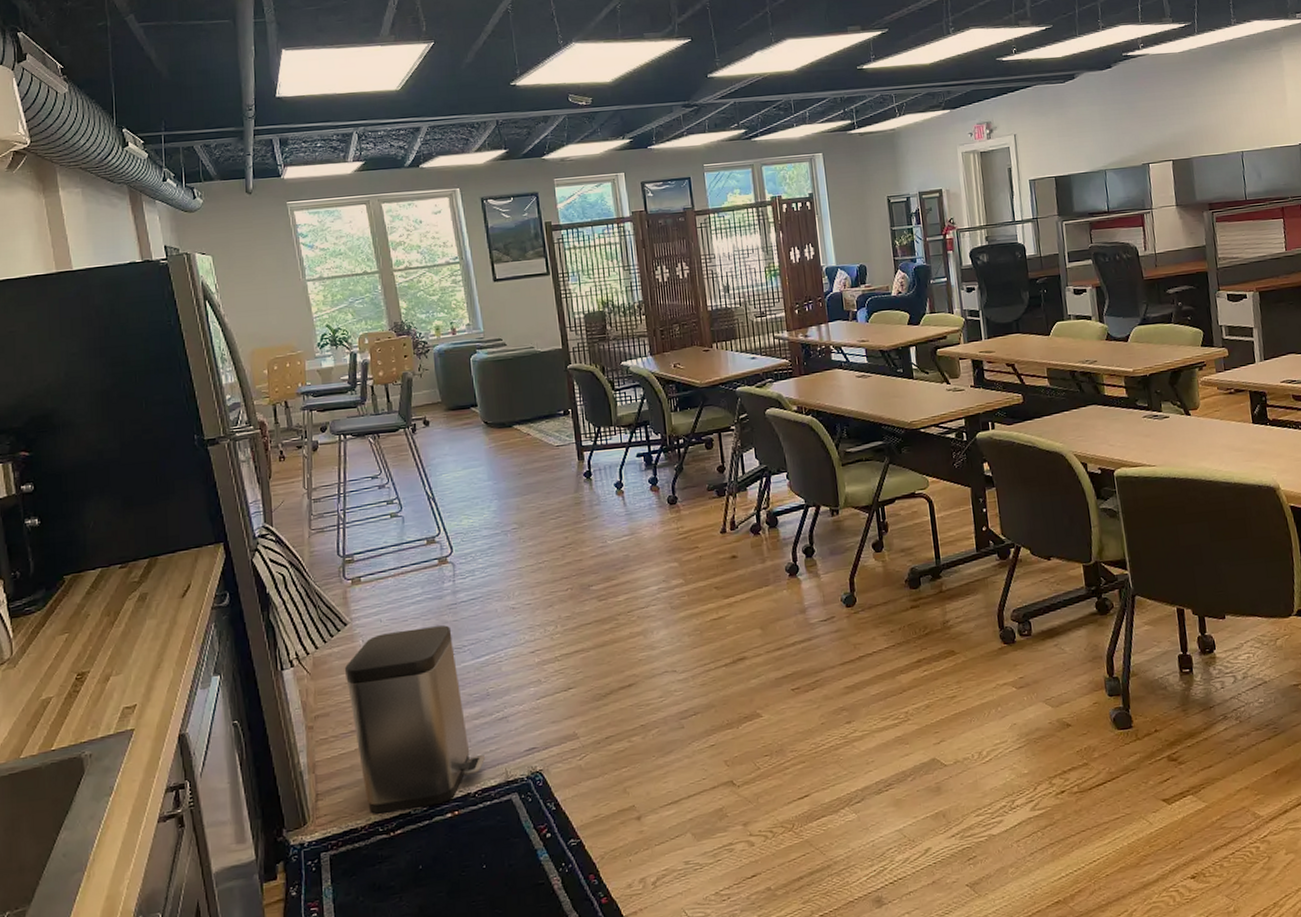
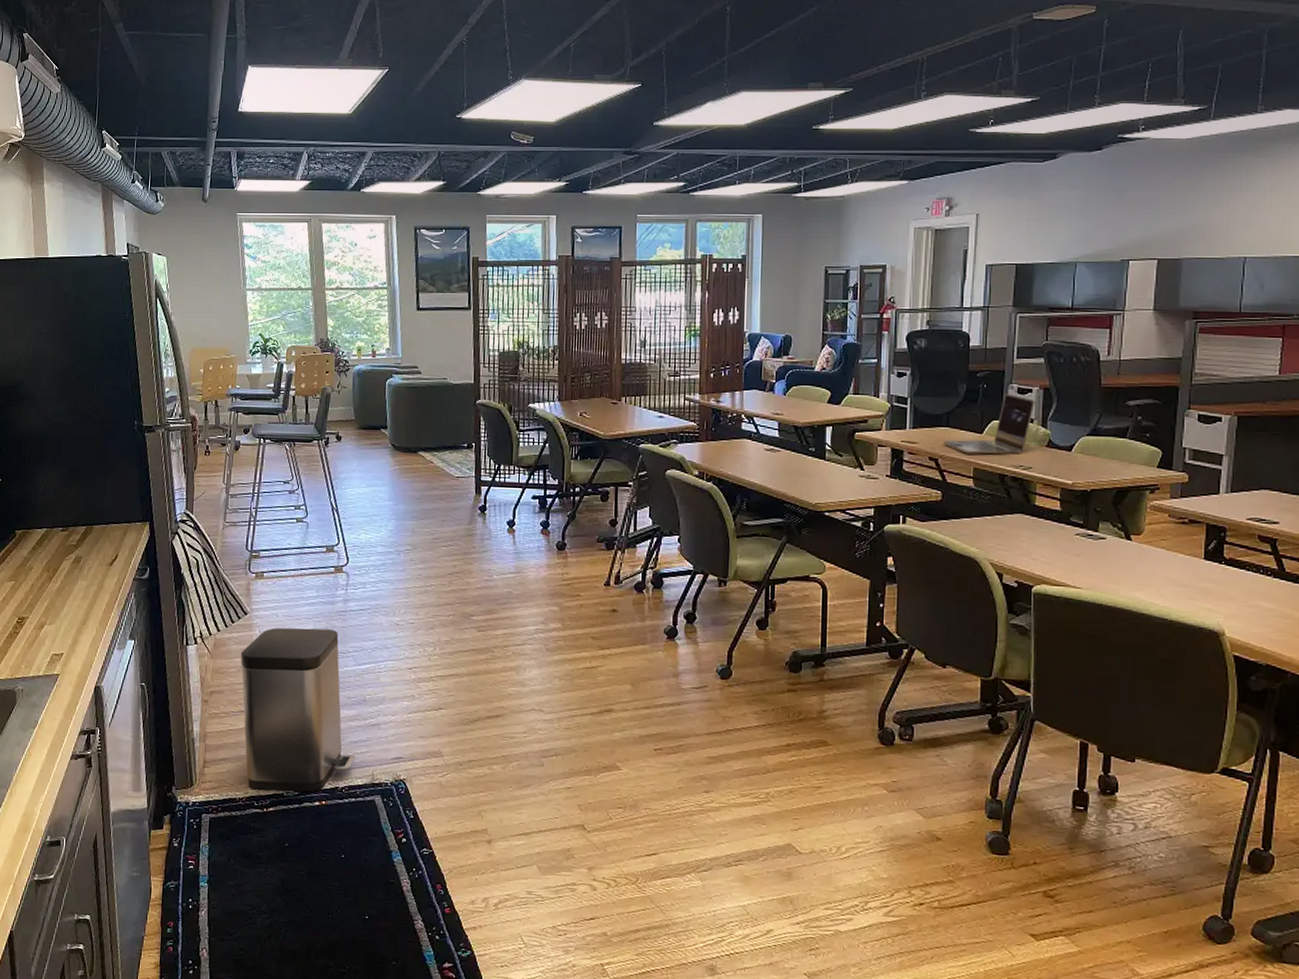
laptop: none [1016,295,1091,356] -> present [943,394,1035,455]

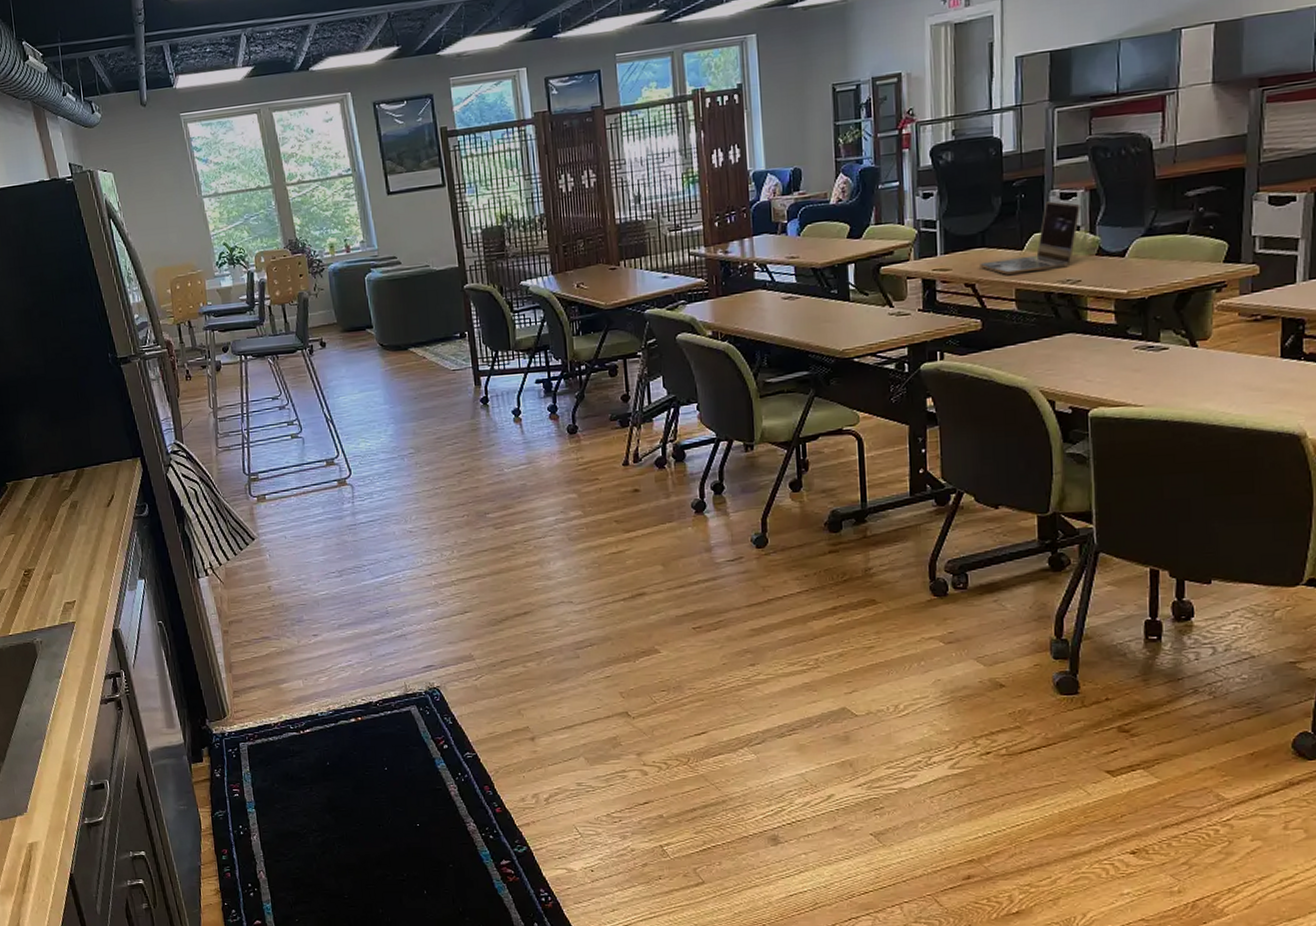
pedal bin: present [240,627,355,792] -> none [253,545,385,713]

